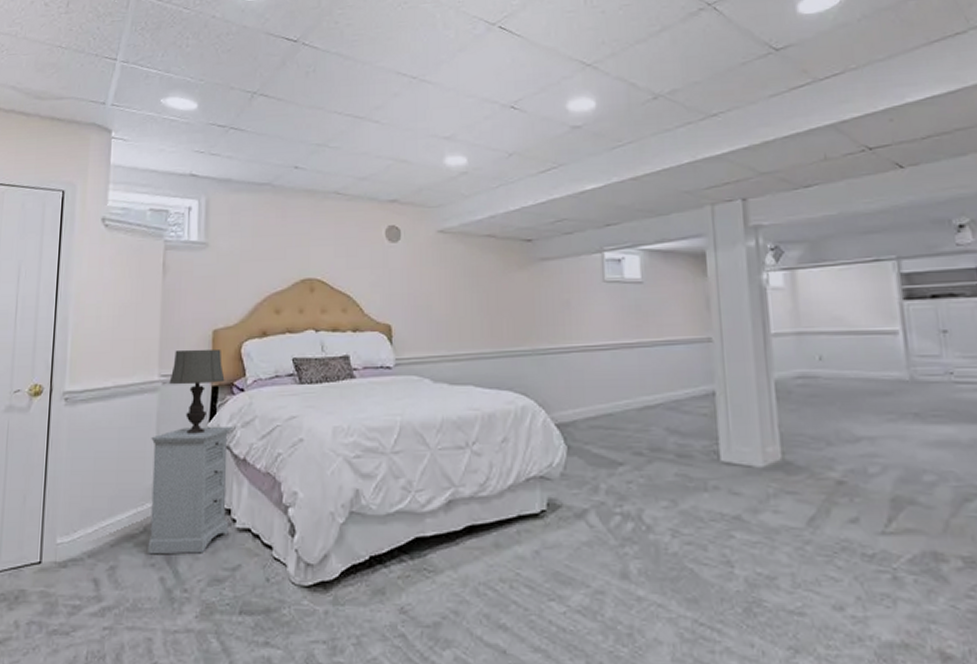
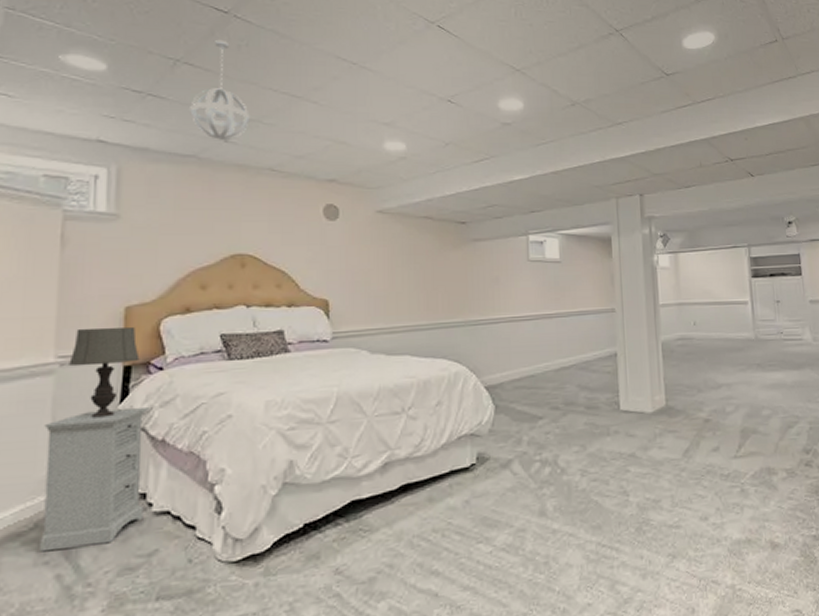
pendant light: none [265,68,317,167] -> present [190,39,250,140]

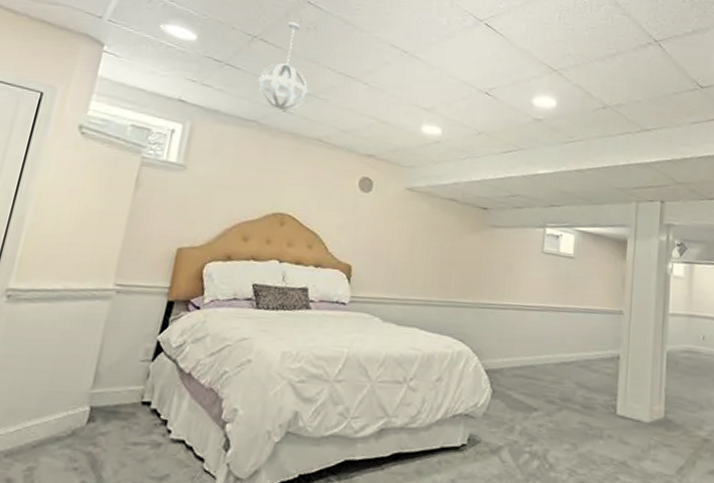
nightstand: present [40,408,151,552] -> none [72,337,184,461]
table lamp: present [69,327,140,418] -> none [124,262,183,345]

